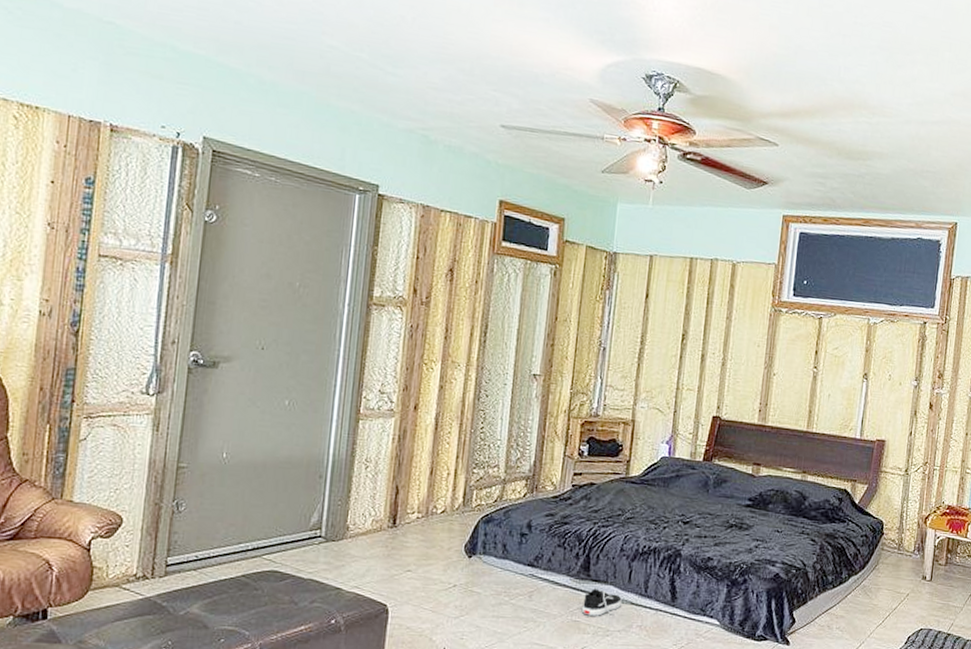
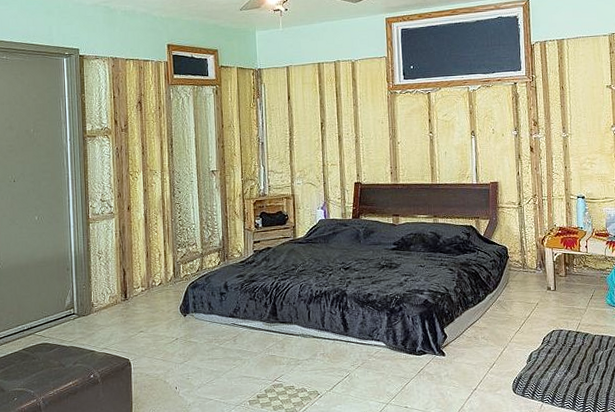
shoe: present [577,587,622,616] -> none [272,328,306,350]

